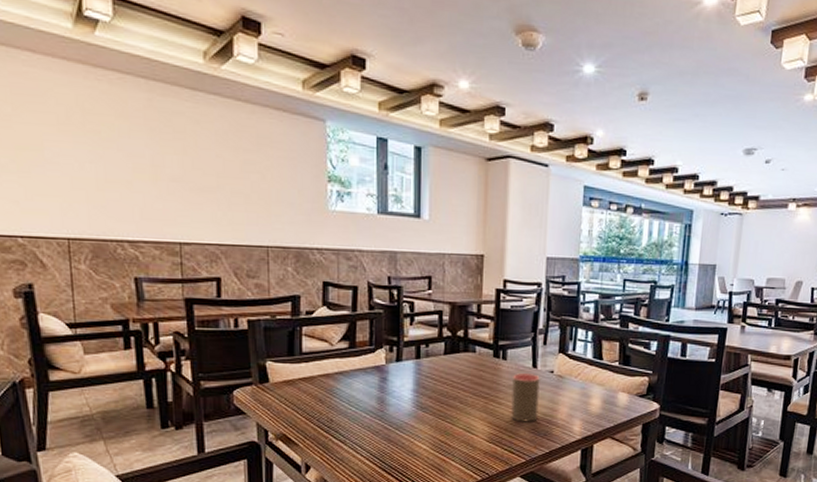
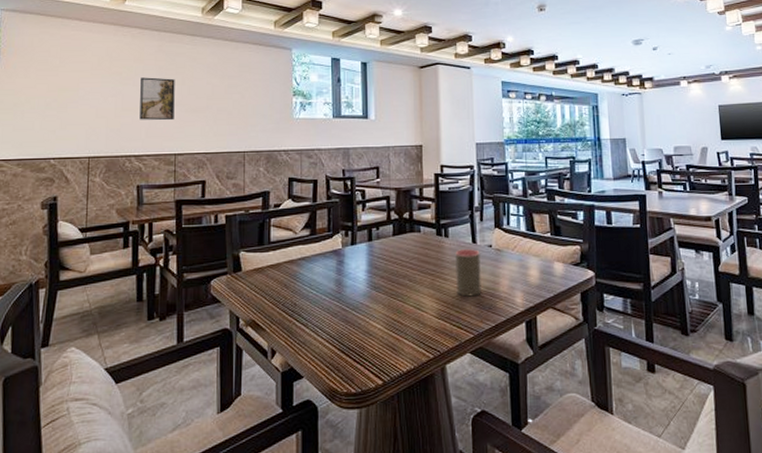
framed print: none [127,140,176,201] -> present [140,77,175,121]

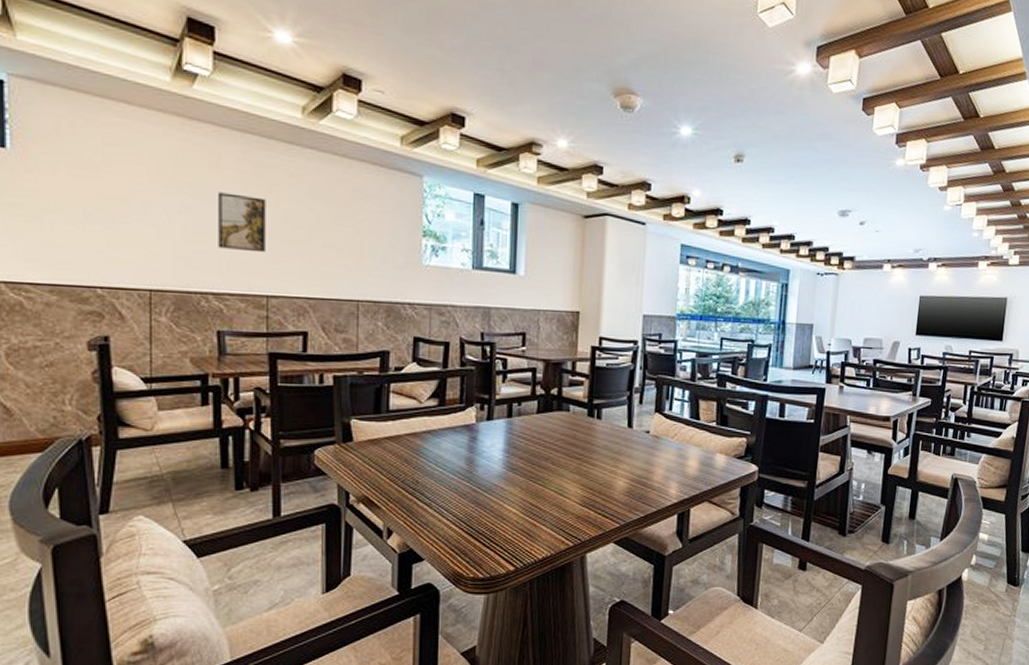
cup: present [455,249,482,297] -> none [605,433,636,485]

